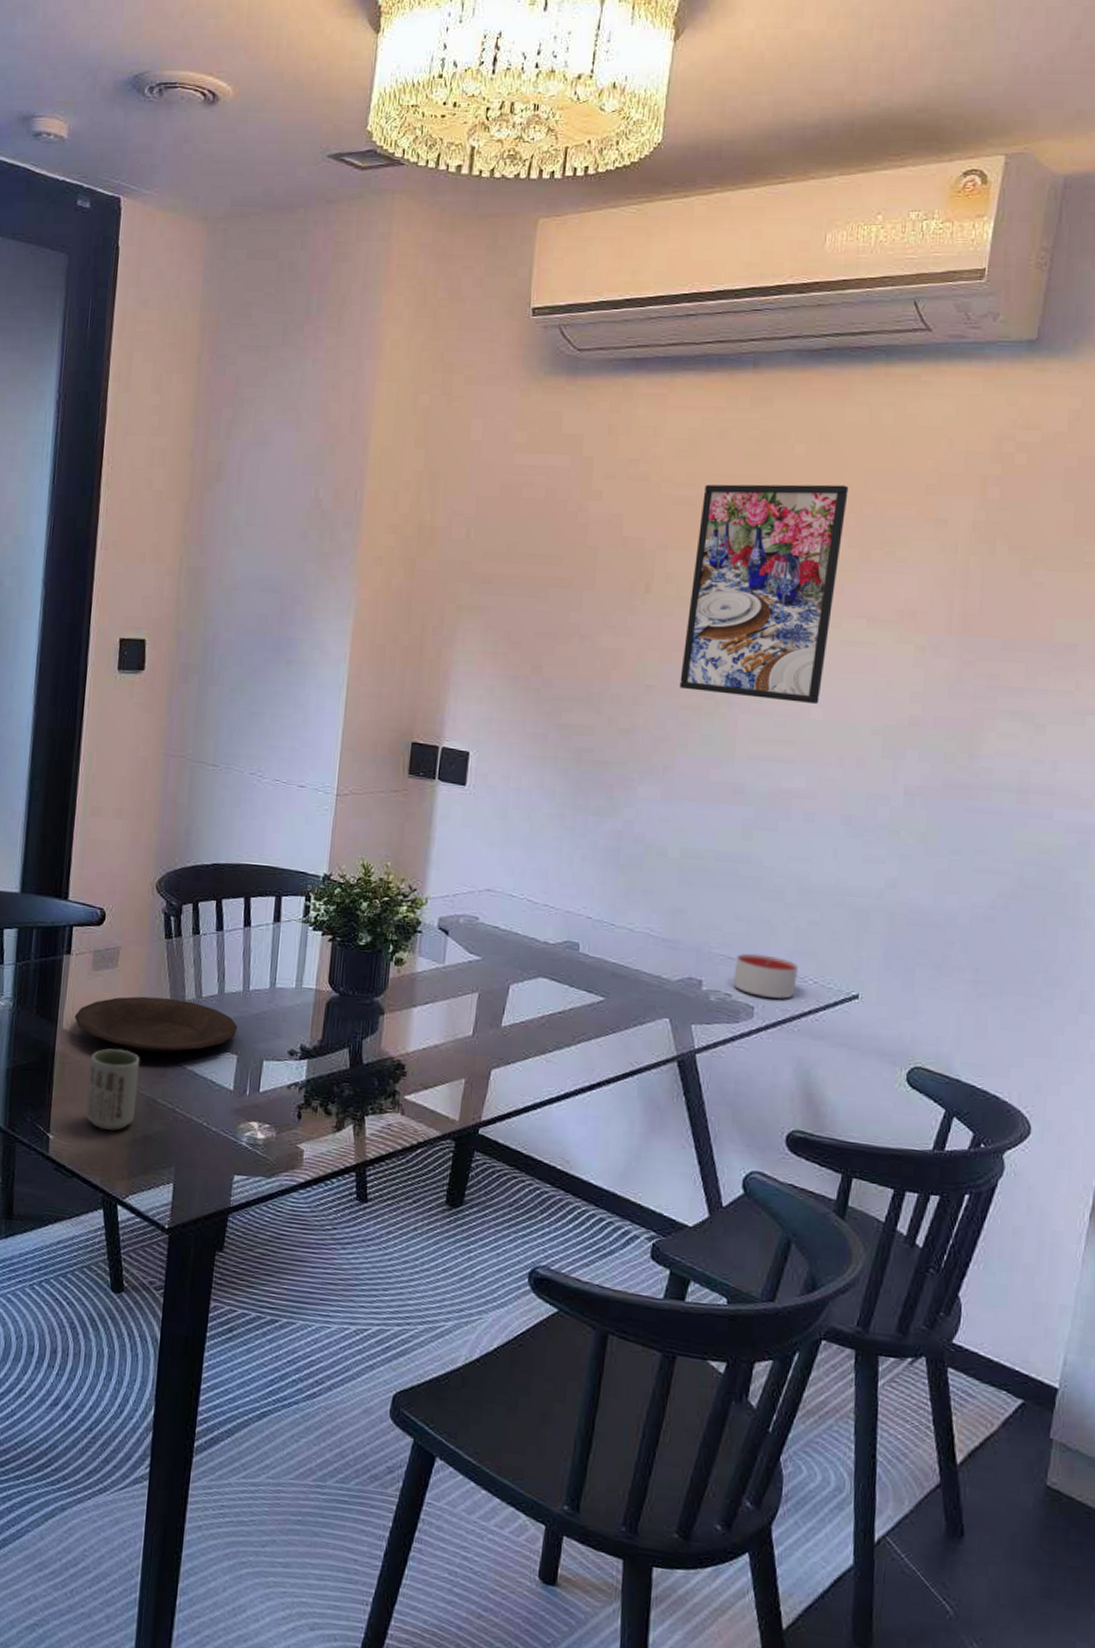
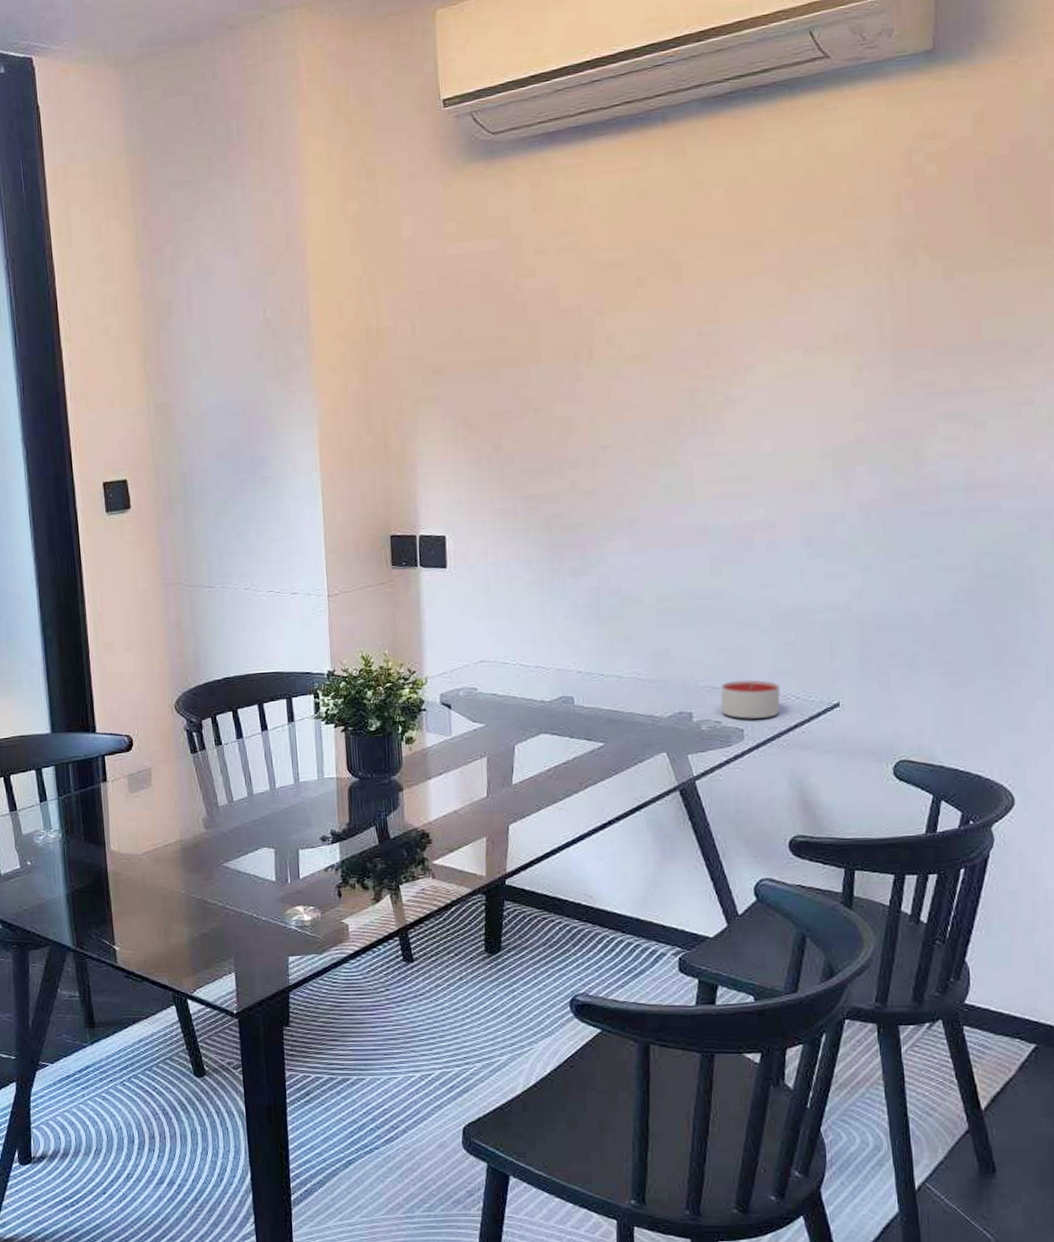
plate: present [74,996,238,1053] -> none [119,807,271,859]
cup: present [85,1048,140,1131] -> none [141,860,190,934]
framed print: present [679,484,849,705] -> none [631,223,770,444]

